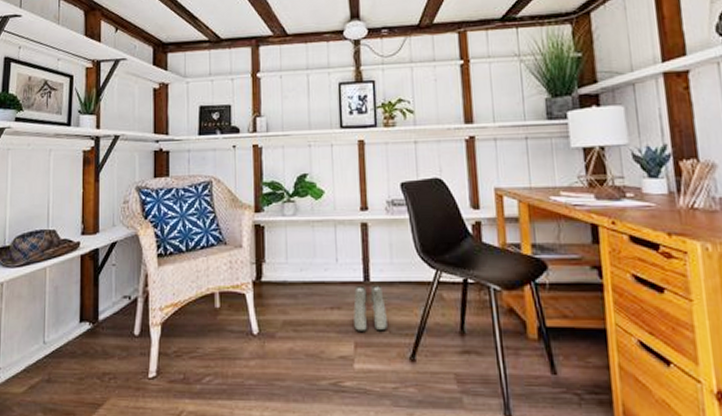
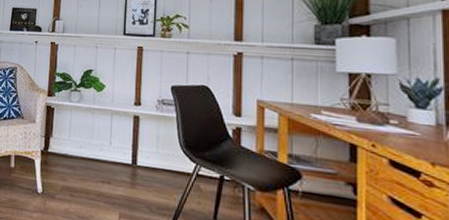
boots: present [353,285,387,331] -> none [120,166,149,207]

